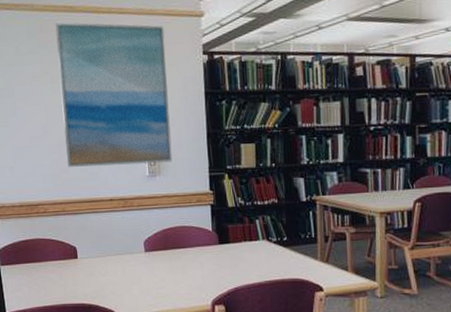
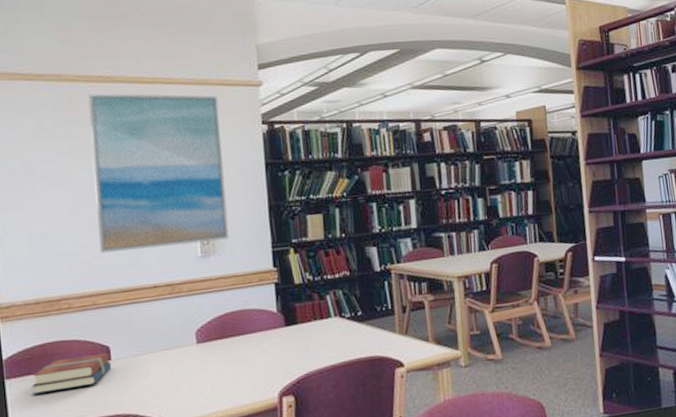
books: none [19,252,78,280] -> present [32,352,112,395]

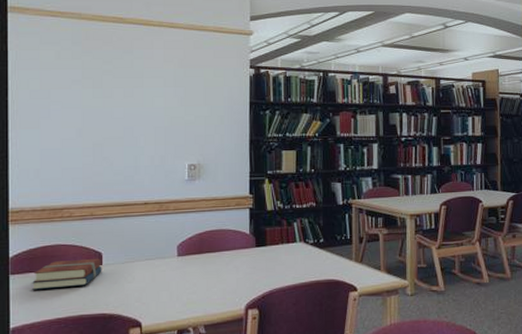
wall art: present [88,93,229,253] -> none [100,32,215,170]

